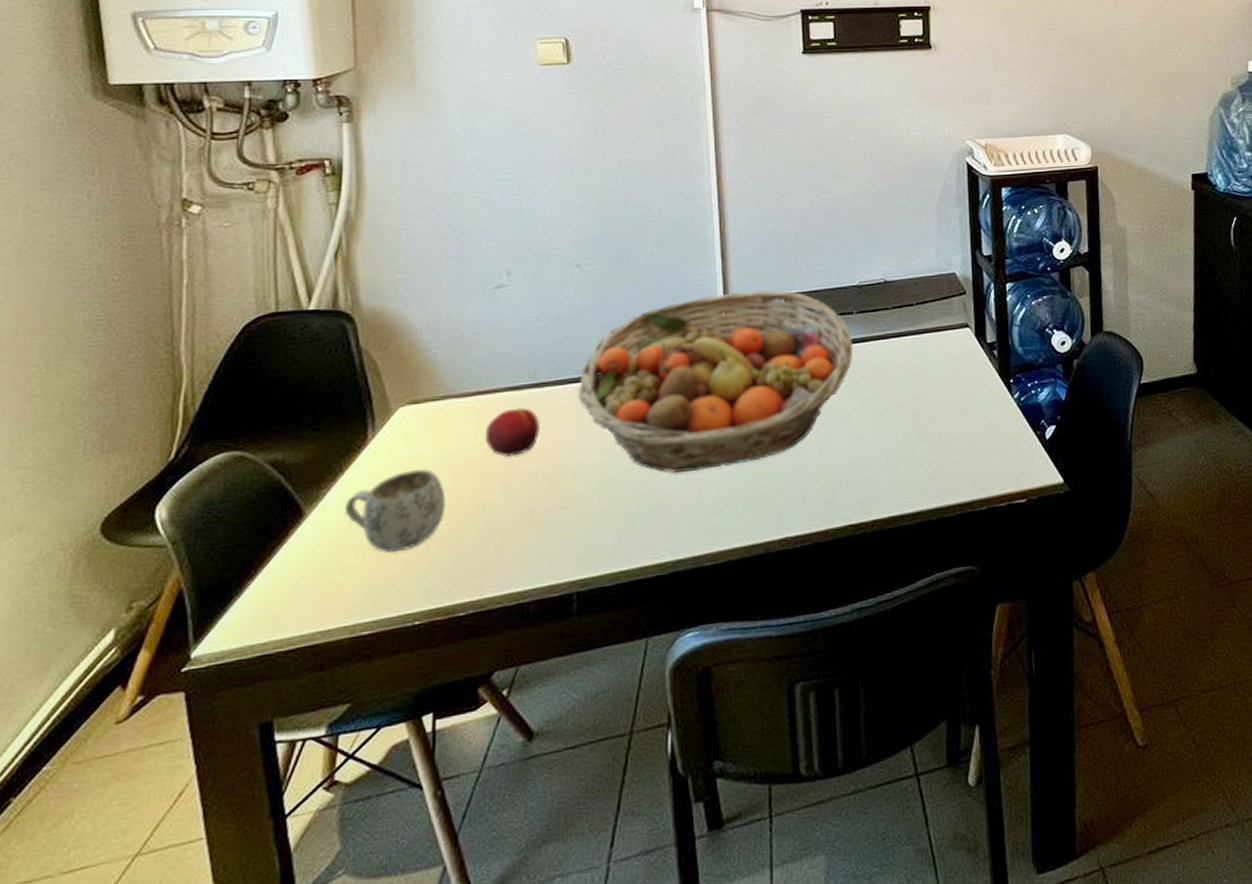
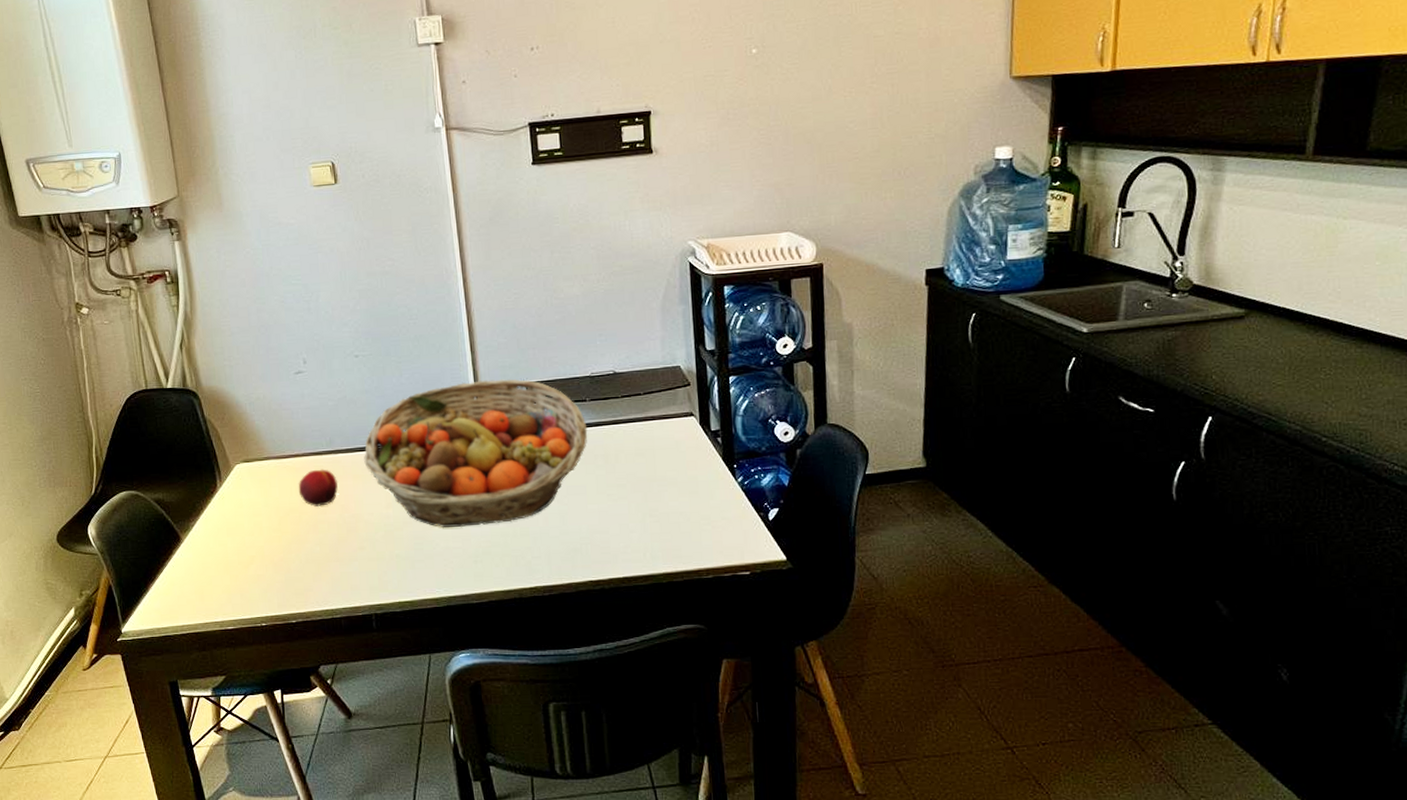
mug: present [344,469,445,553] -> none [207,511,276,572]

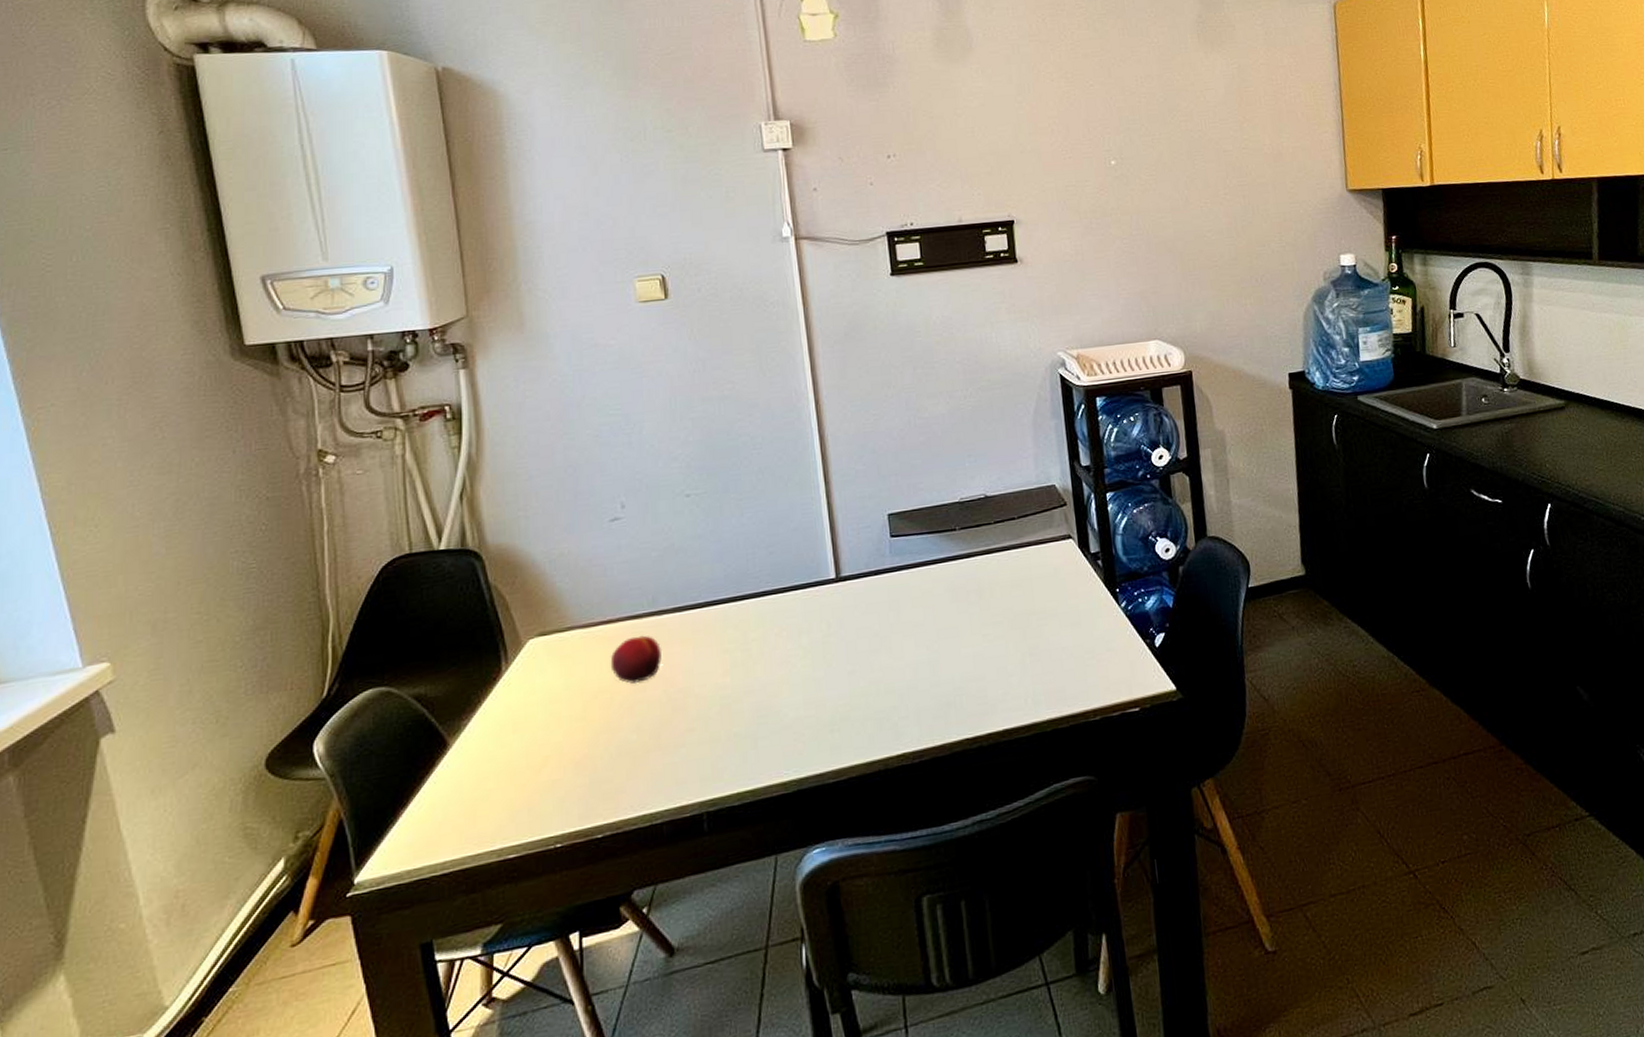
fruit basket: present [364,378,588,527] -> none [695,510,959,694]

